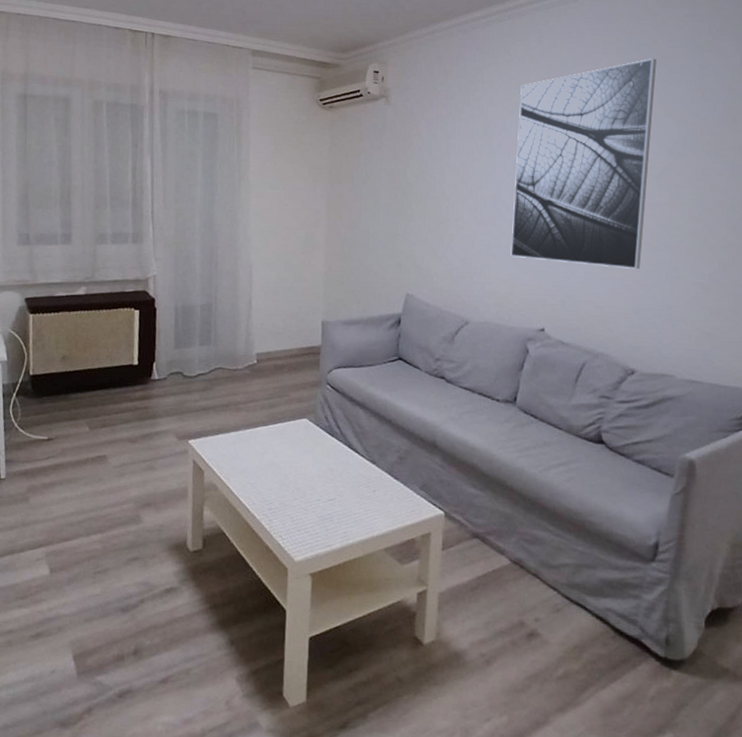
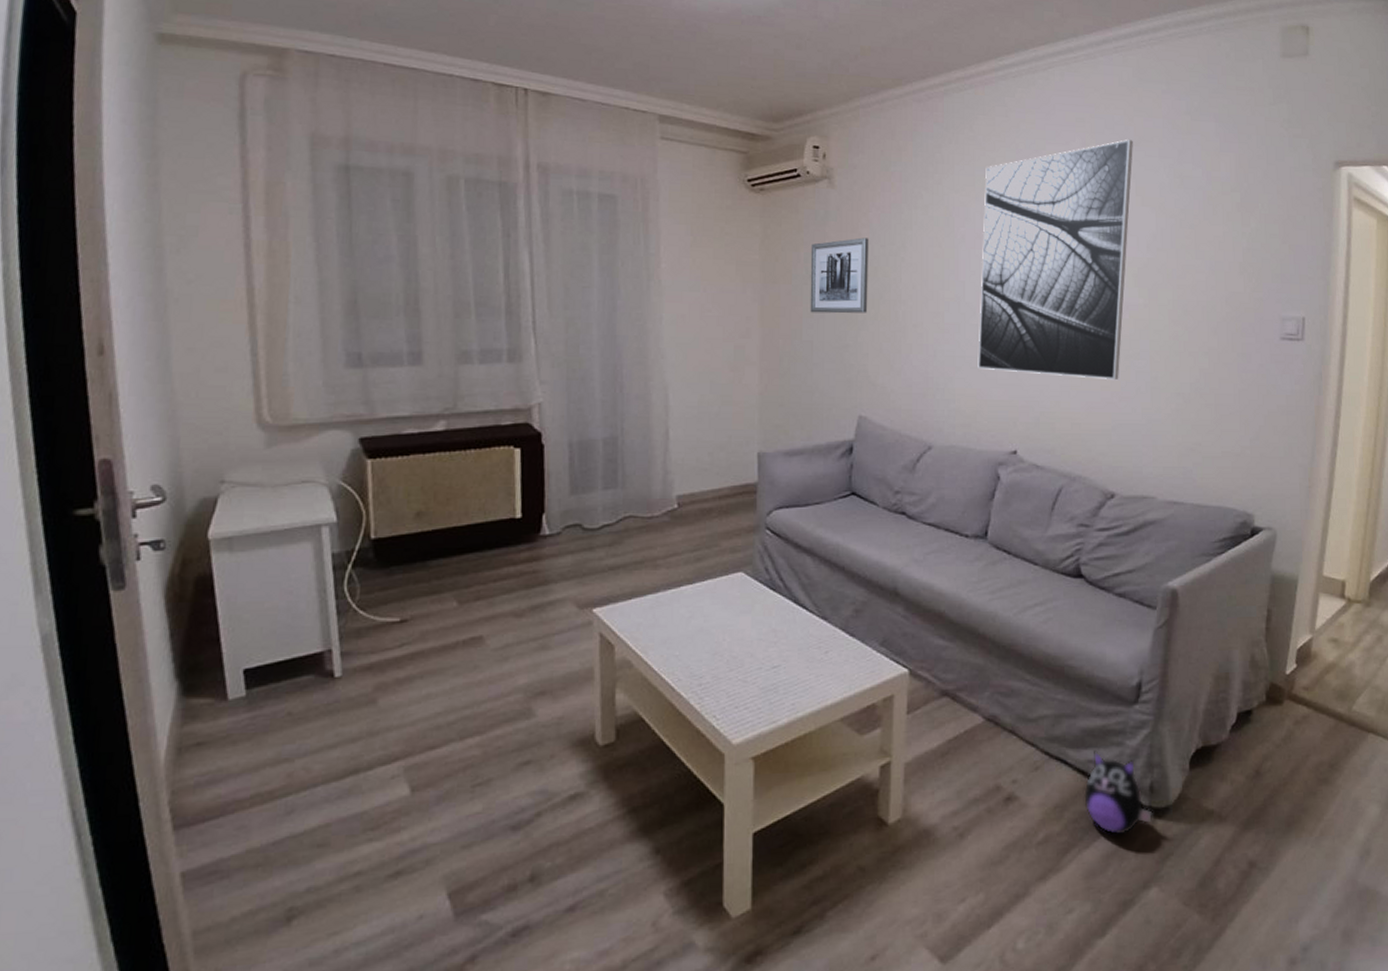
wall art: none [367,145,419,208] -> present [810,237,869,314]
plush toy: none [602,600,668,681] -> present [1084,750,1153,836]

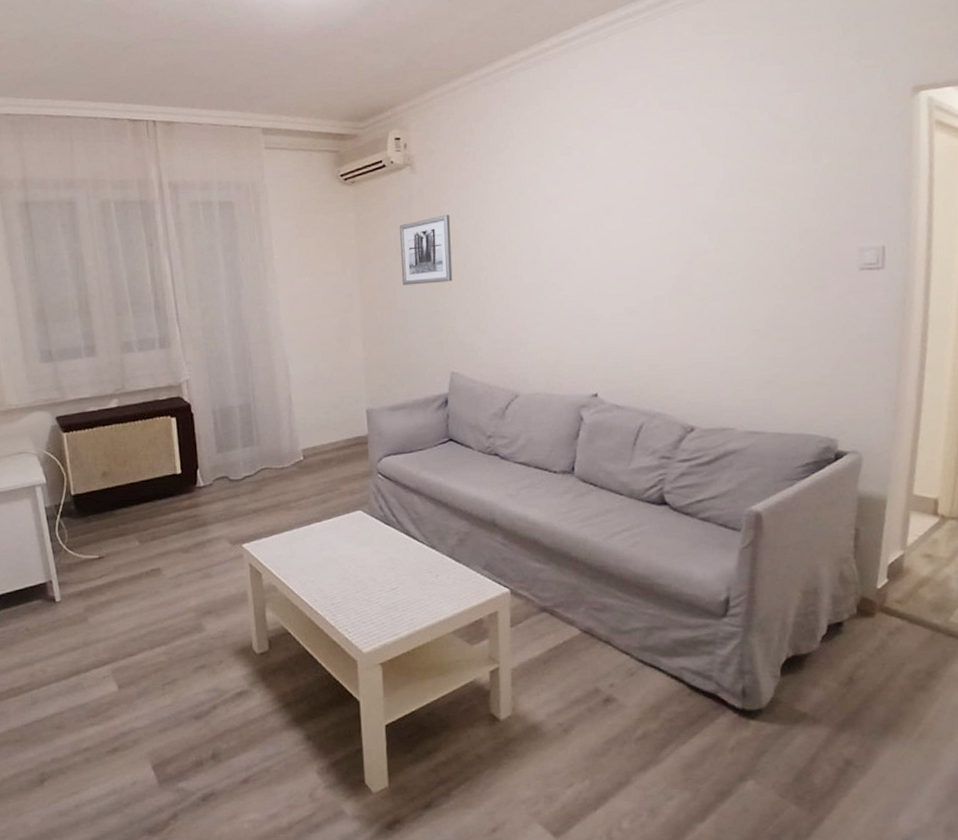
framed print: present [978,139,1133,379] -> none [553,93,697,323]
plush toy: present [1084,750,1153,836] -> none [678,658,746,734]

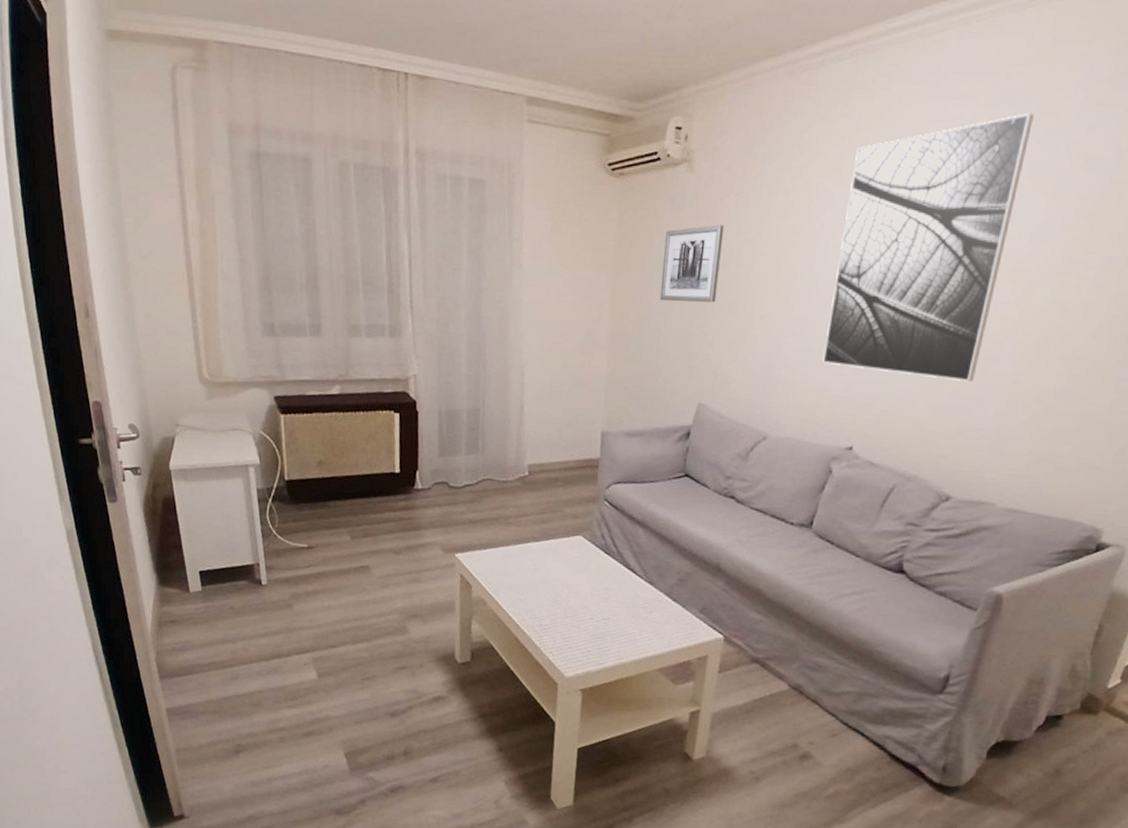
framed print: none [553,93,697,323] -> present [822,113,1034,382]

